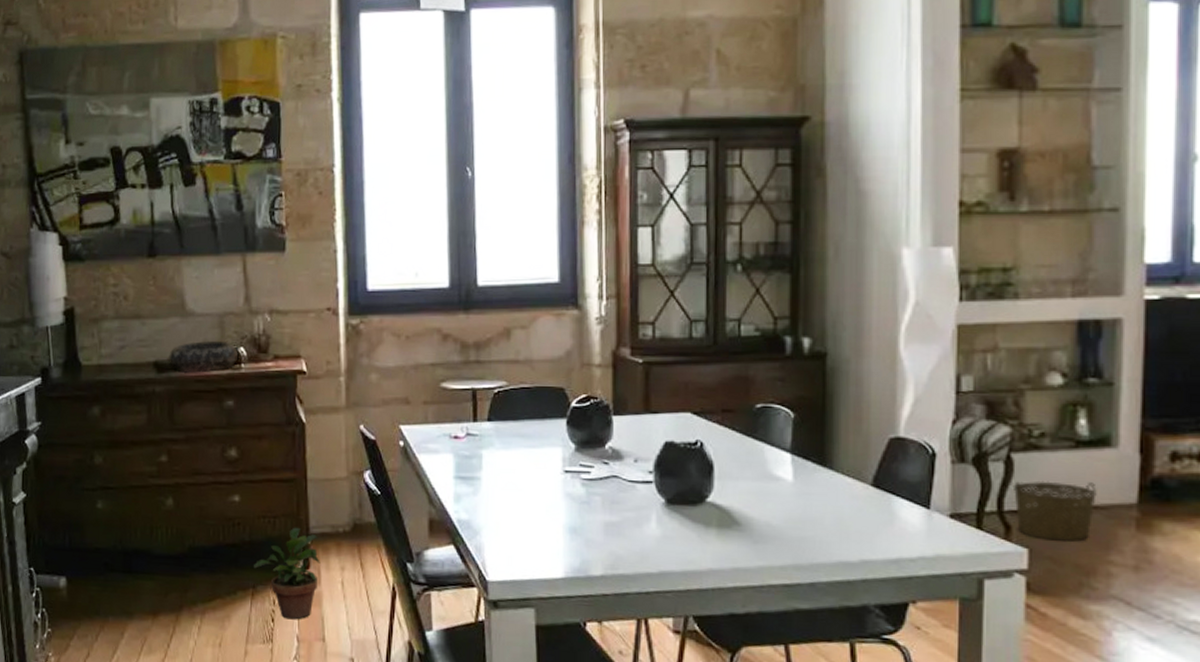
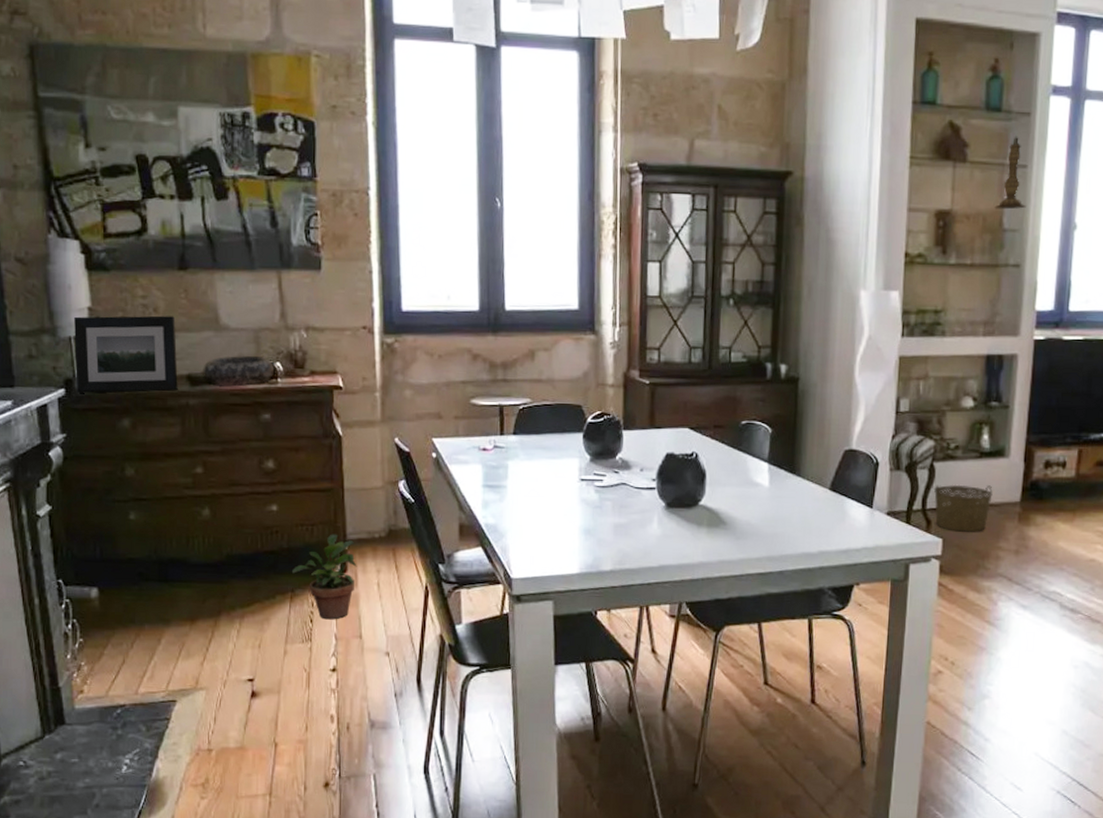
picture frame: none [51,303,145,382] -> present [74,315,178,393]
candlestick: none [1078,55,1123,143] -> present [994,137,1026,210]

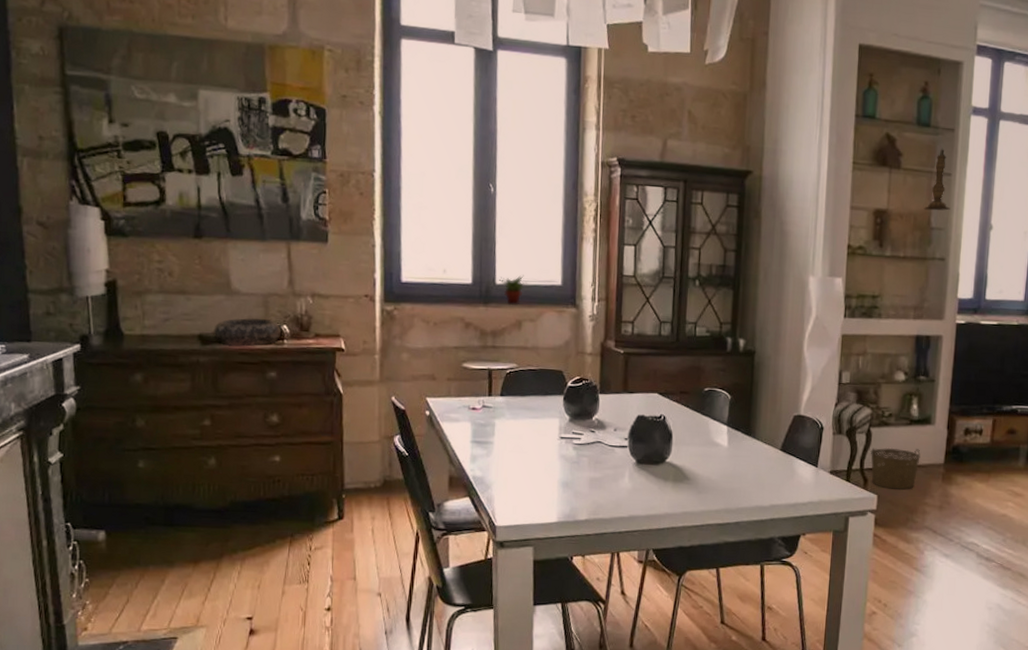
picture frame: present [74,315,178,393] -> none [91,278,190,349]
potted plant: present [292,534,357,620] -> none [292,483,353,563]
succulent plant: none [508,299,540,334] -> present [498,275,527,306]

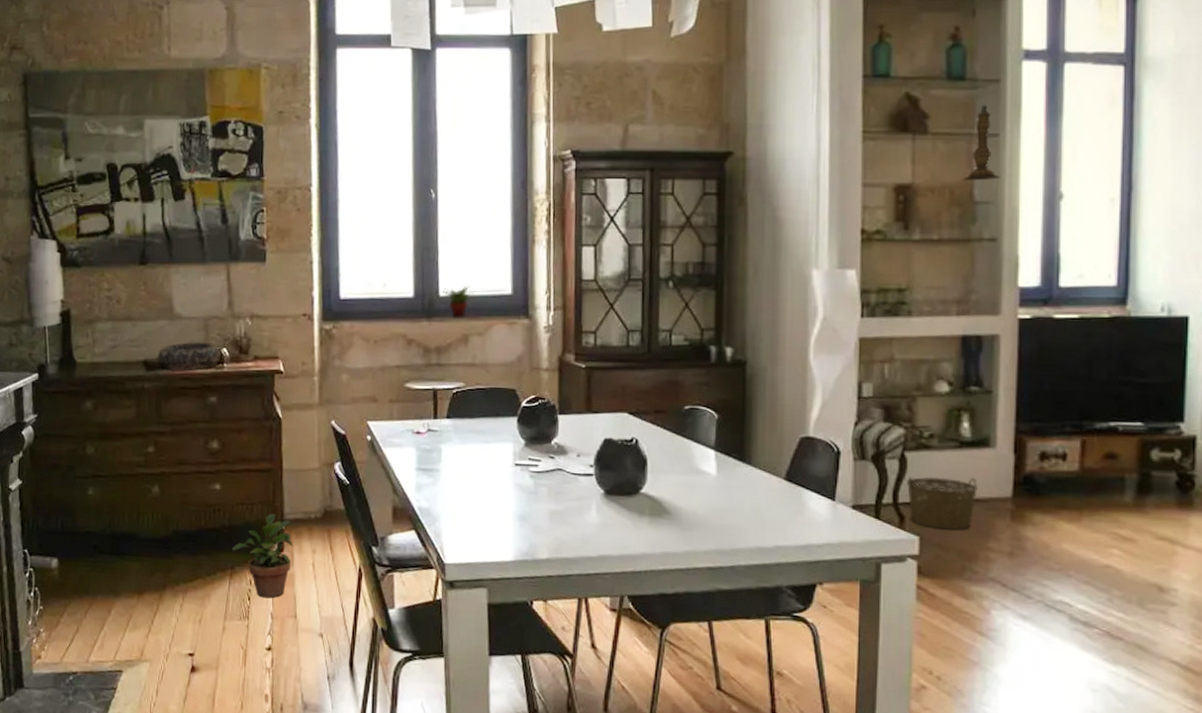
potted plant: none [292,483,353,563] -> present [232,513,294,599]

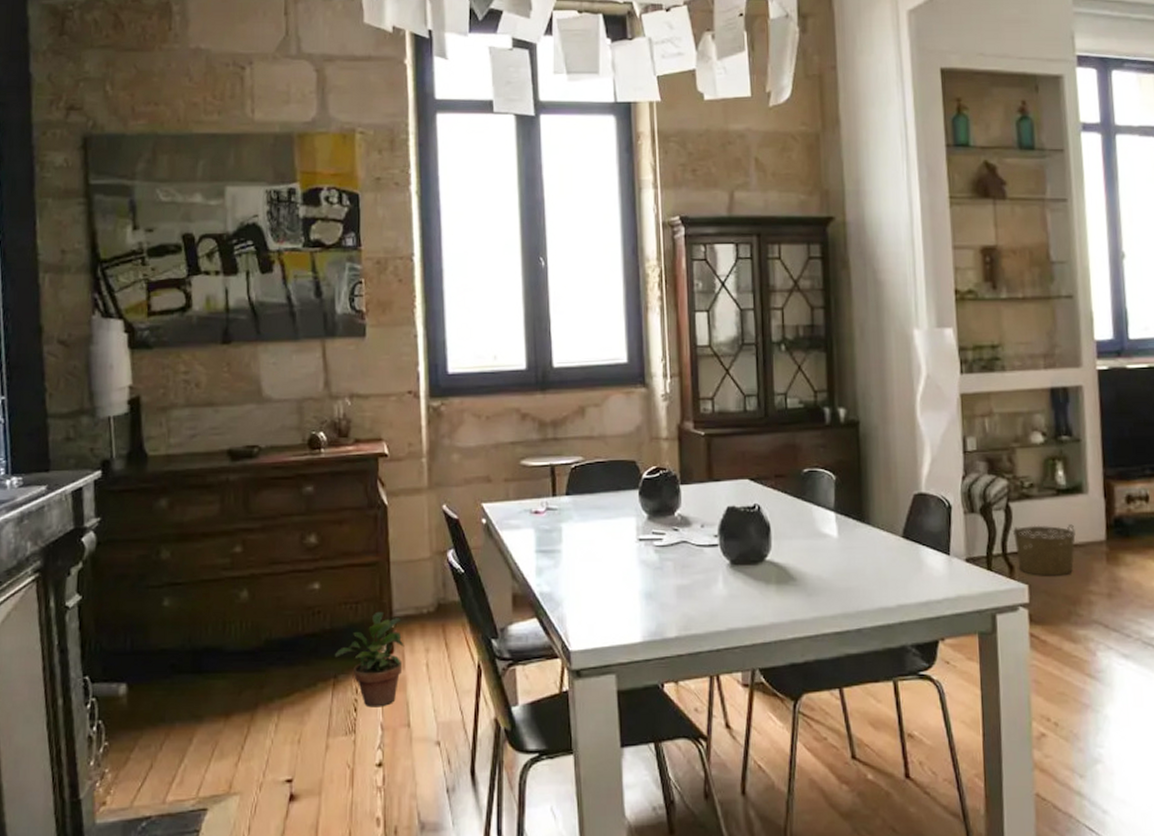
decorative bowl: present [156,343,222,371] -> none [243,427,318,460]
succulent plant: present [442,285,473,319] -> none [556,354,588,391]
candlestick: present [963,105,1000,181] -> none [1039,173,1071,243]

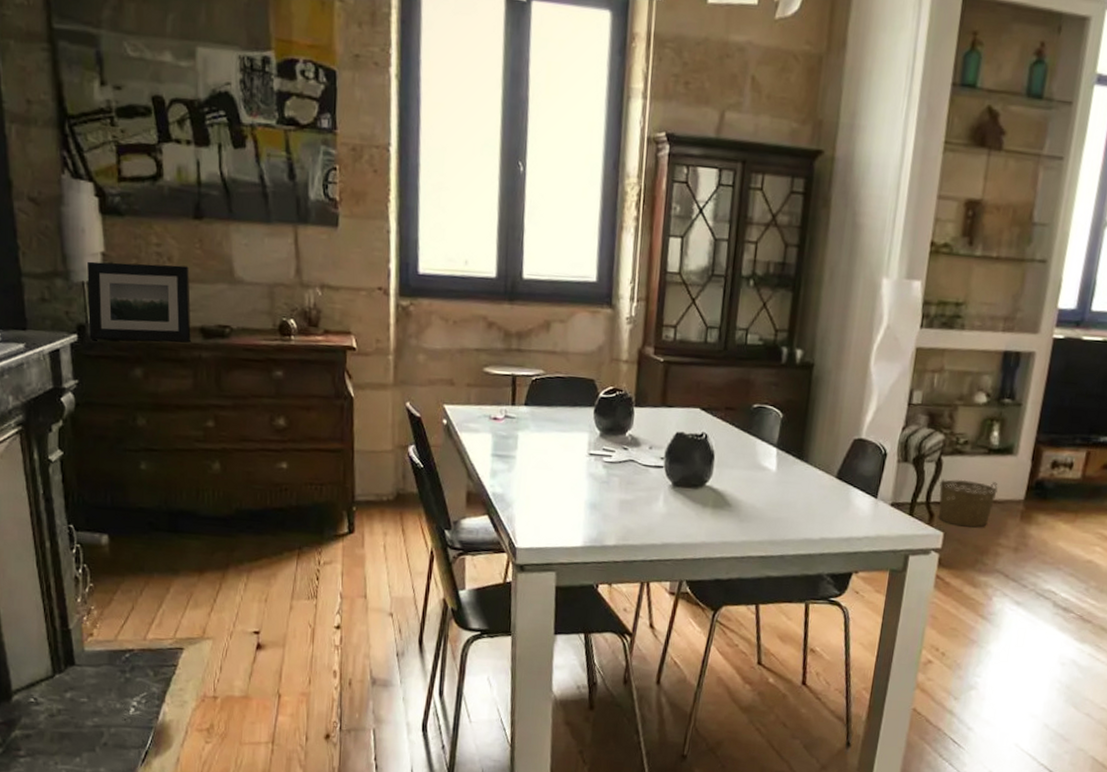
picture frame: none [113,390,219,474] -> present [87,261,191,343]
potted plant: present [335,611,404,708] -> none [300,494,364,579]

